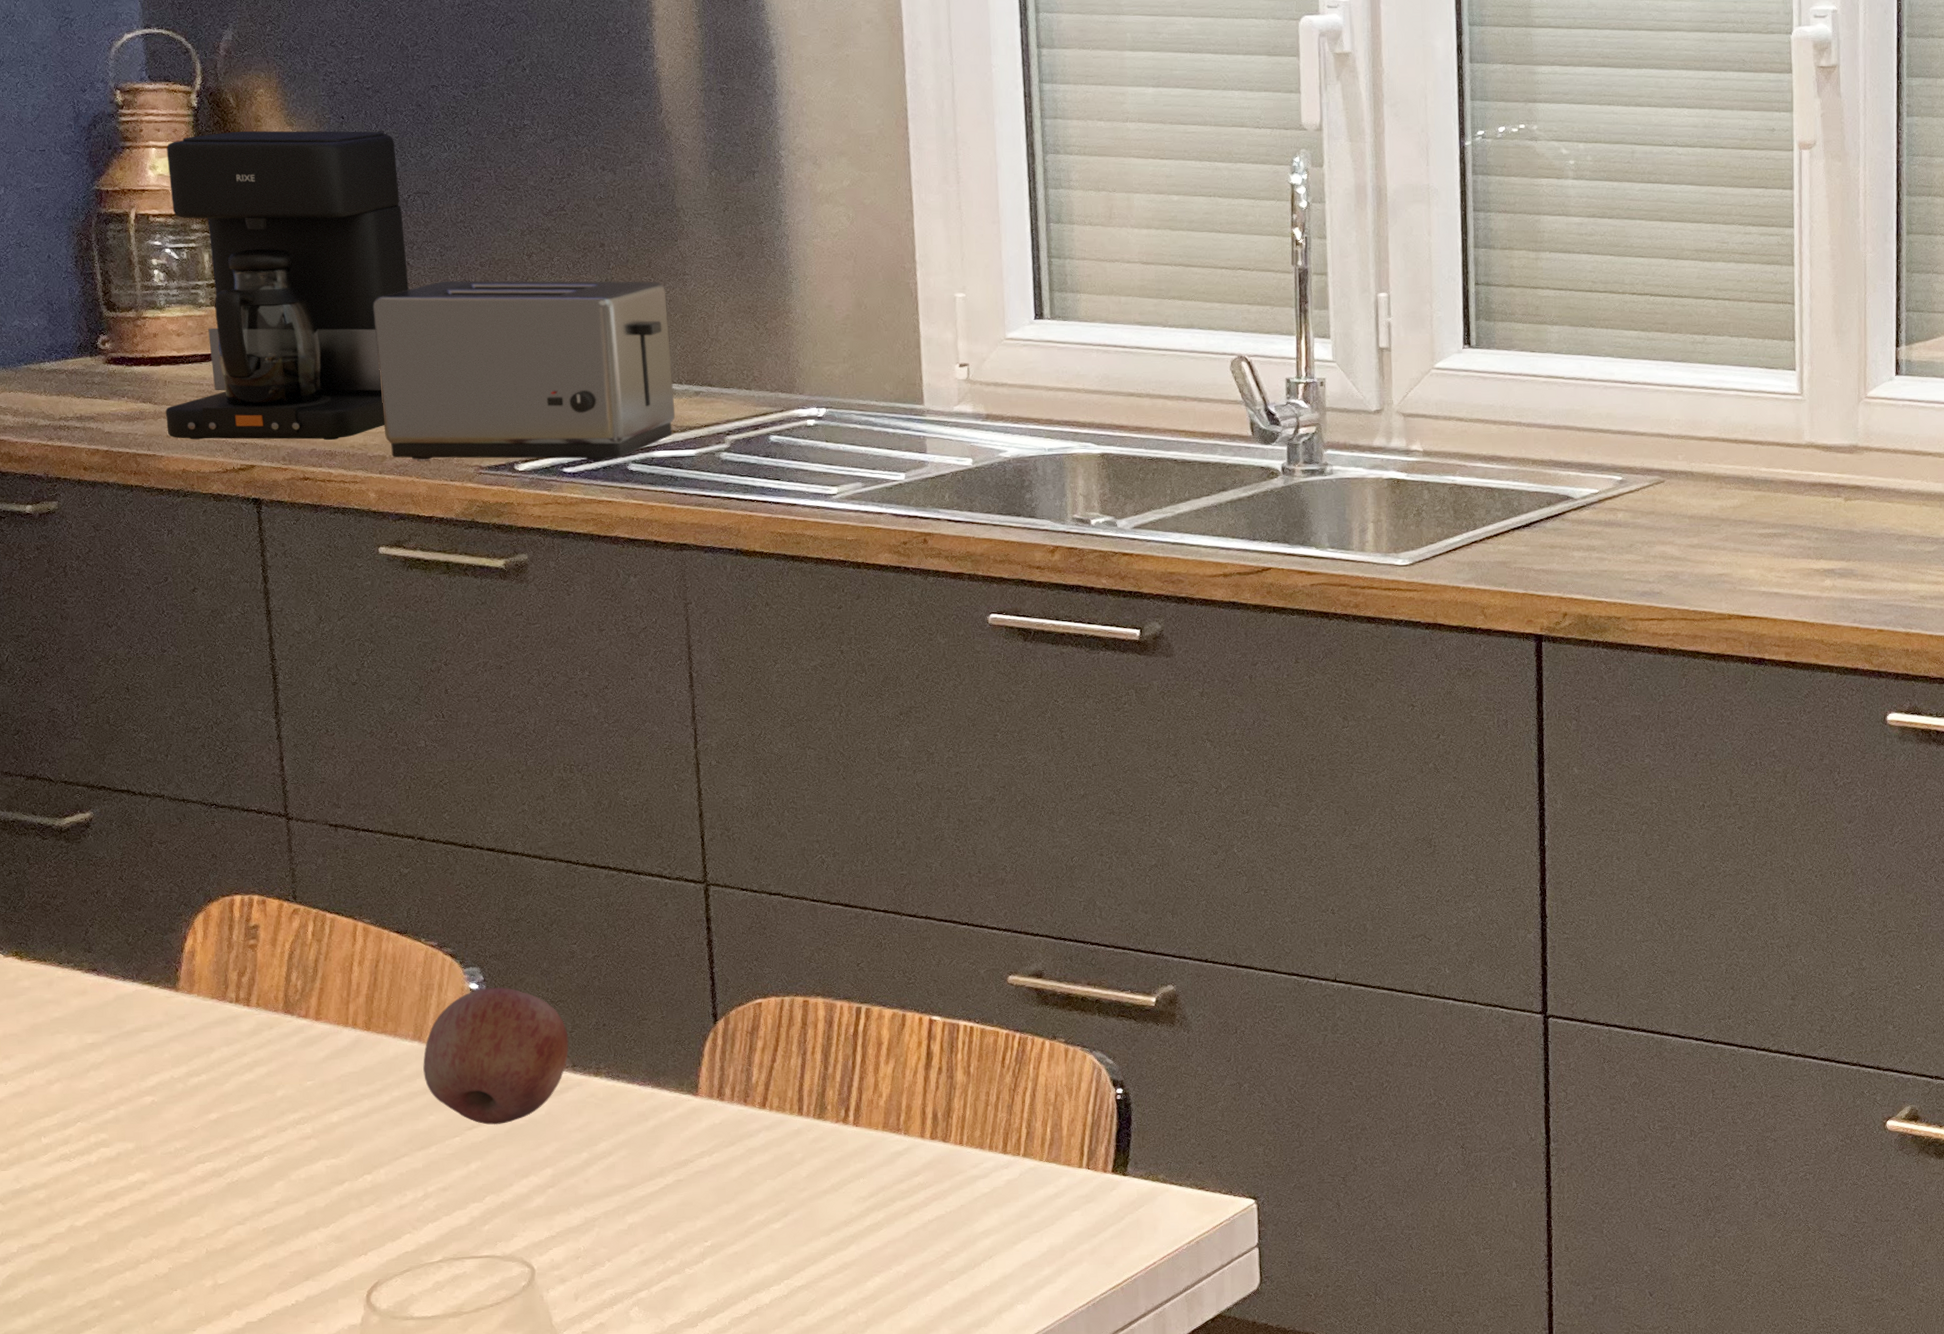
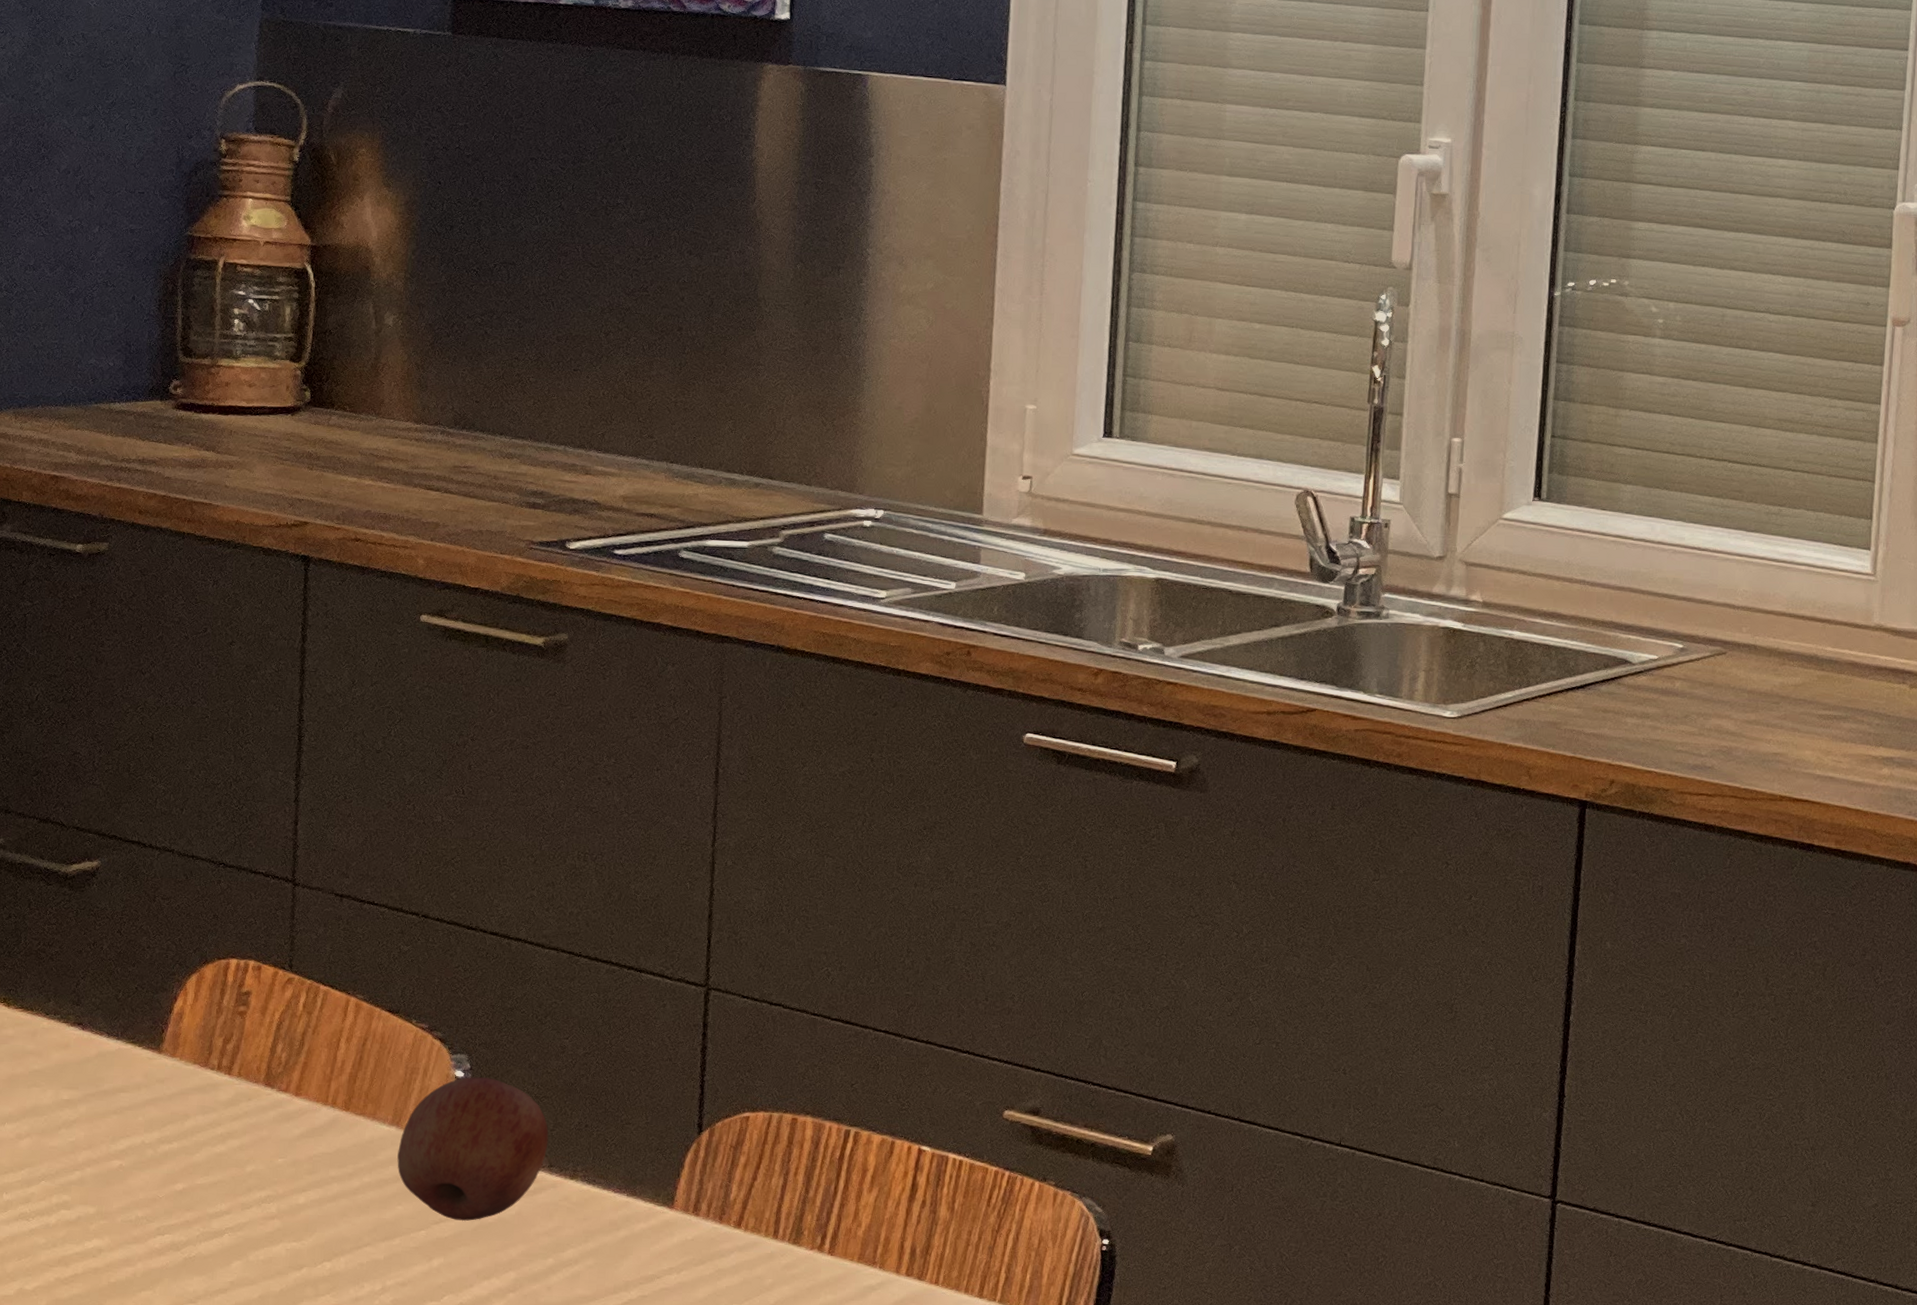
coffee maker: present [165,130,409,440] -> none [226,188,488,503]
toaster: present [372,280,676,460] -> none [441,352,738,544]

